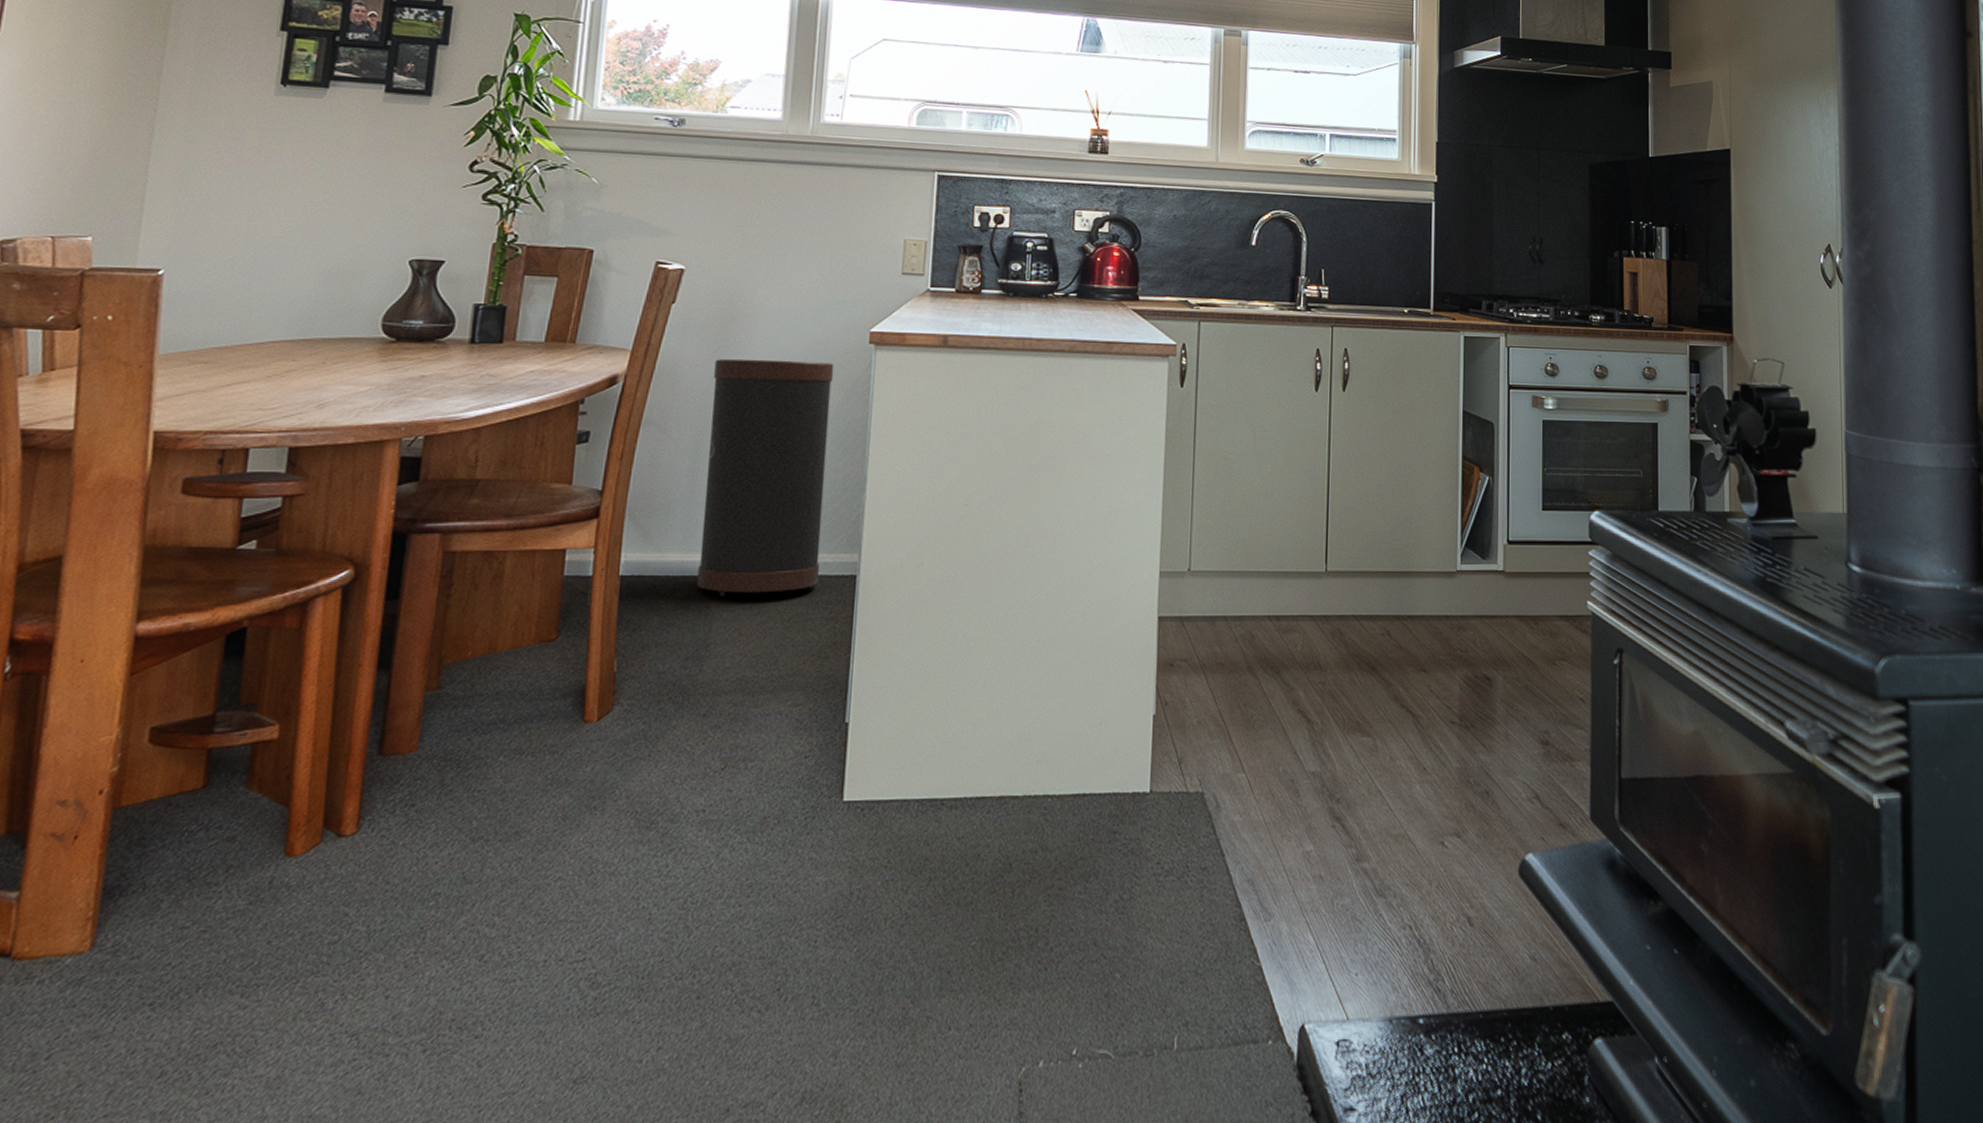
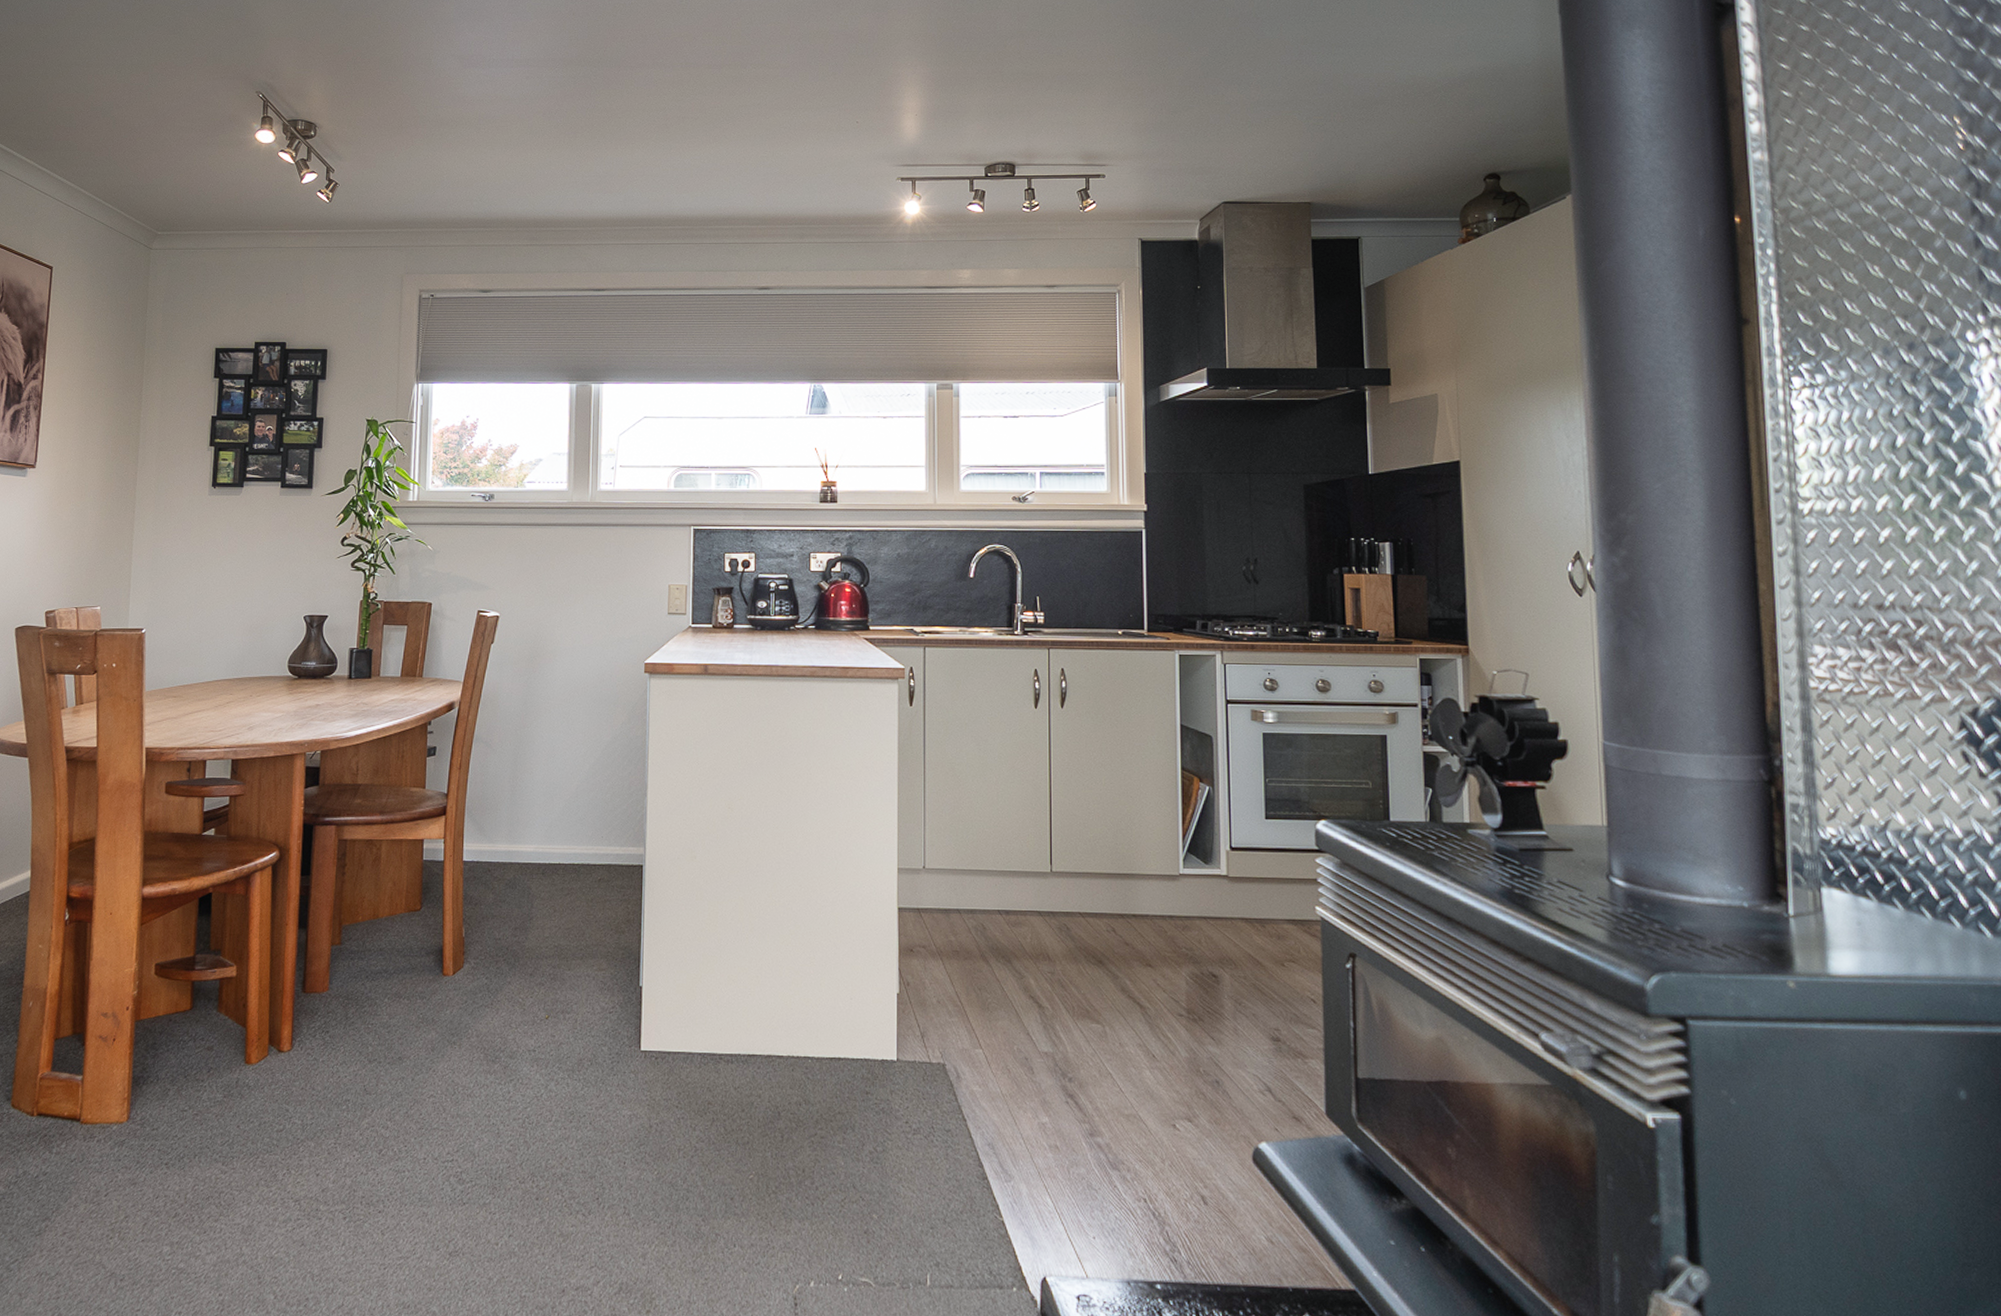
trash can: present [696,359,834,596] -> none [520,687,618,880]

